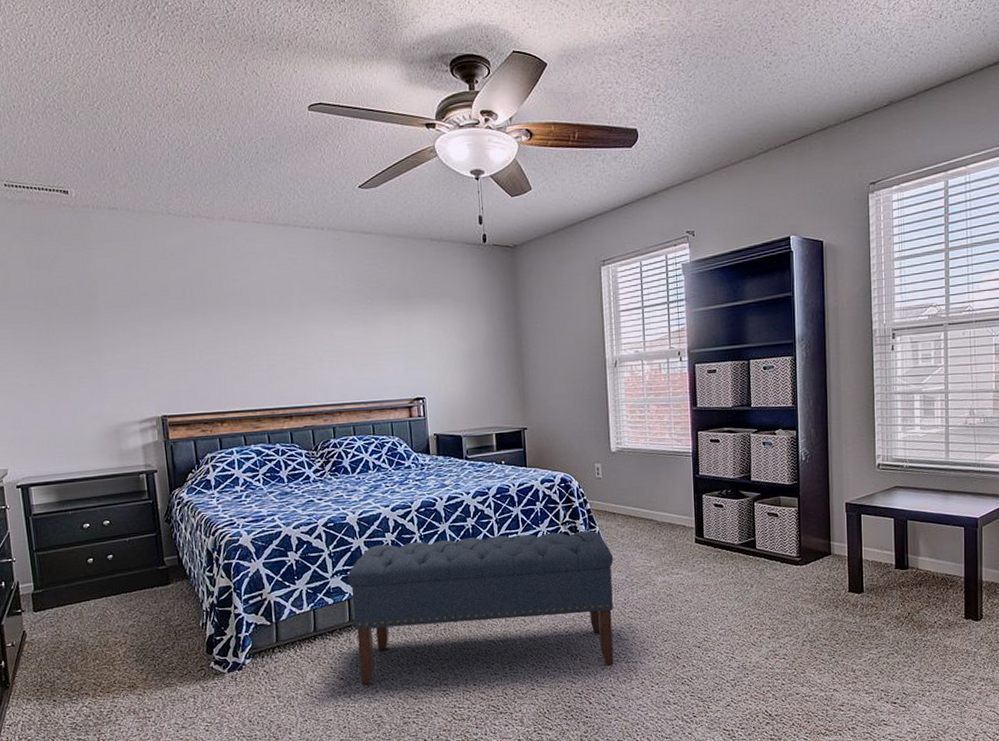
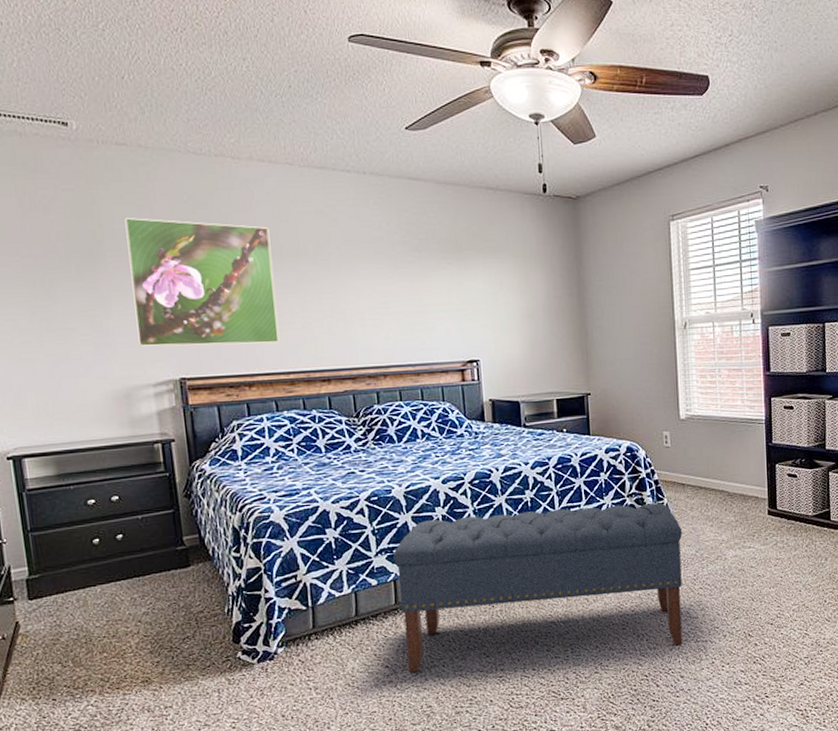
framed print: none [115,273,248,388] -> present [124,218,280,347]

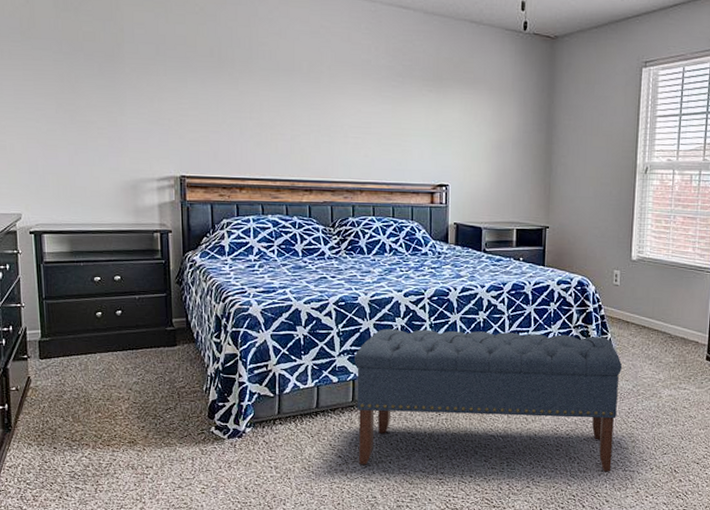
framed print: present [124,218,280,347] -> none [143,24,270,152]

